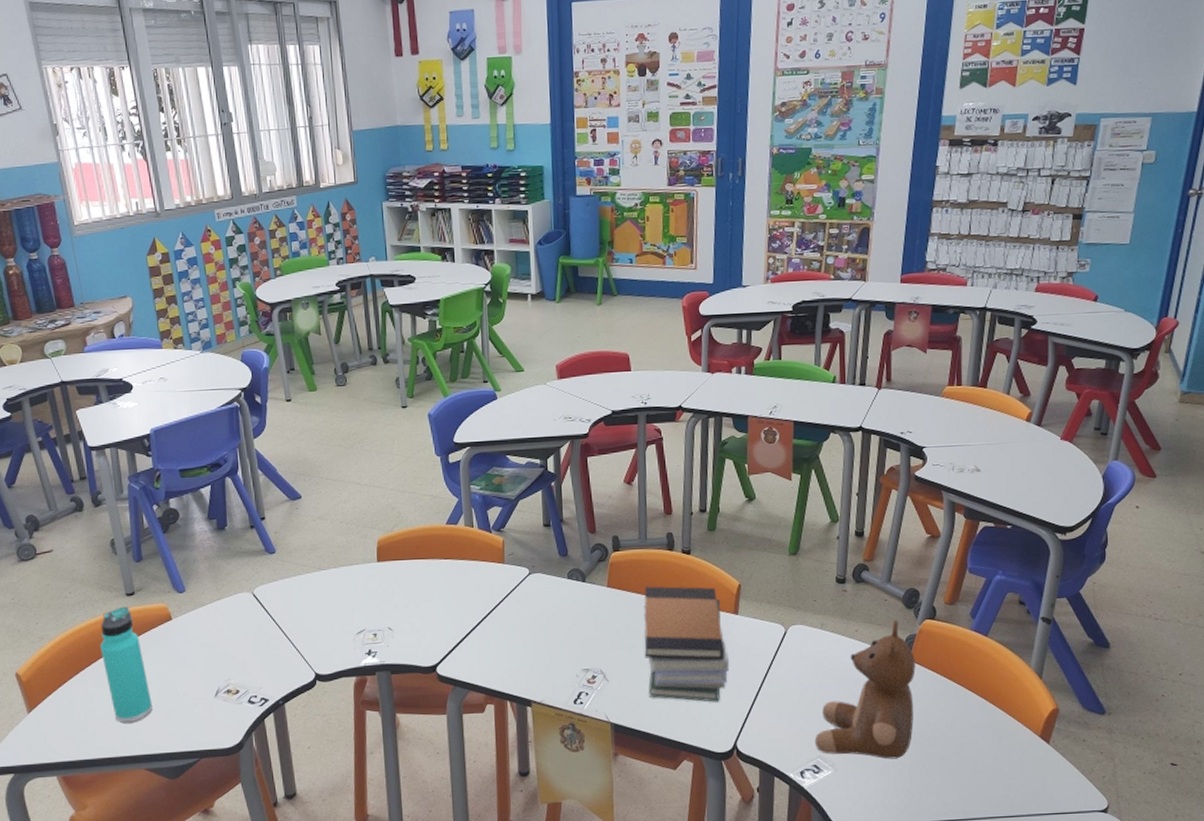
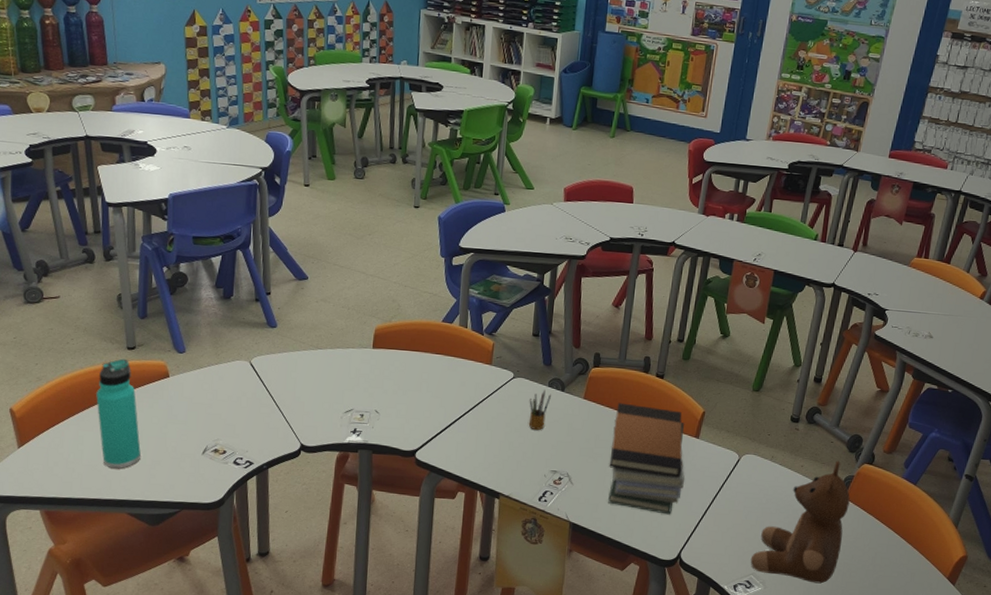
pencil box: none [549,582,572,627] -> present [529,389,551,430]

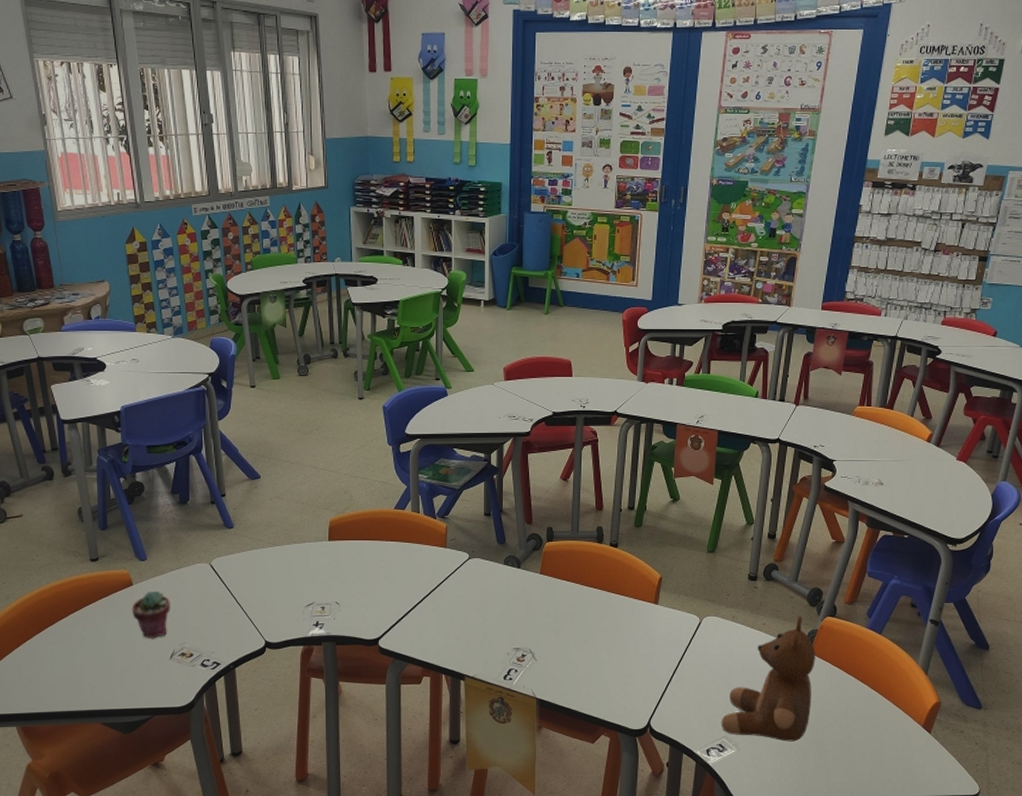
thermos bottle: present [96,358,141,469] -> none [63,570,110,680]
potted succulent: none [166,384,208,432] -> present [131,590,171,638]
pencil box: present [529,389,551,430] -> none [486,568,507,608]
book stack: present [608,402,685,515] -> none [571,575,647,683]

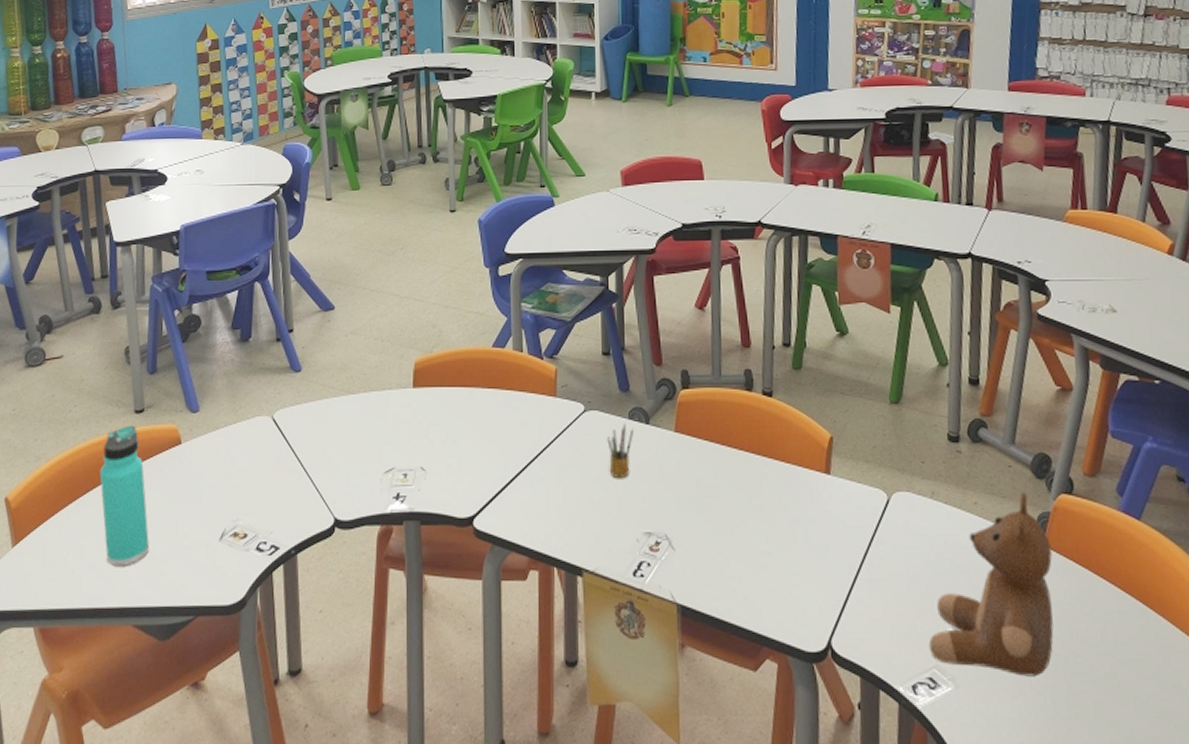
thermos bottle: none [63,570,110,680] -> present [100,425,149,567]
potted succulent: present [131,590,171,638] -> none [178,451,225,513]
pencil box: none [486,568,507,608] -> present [607,423,634,478]

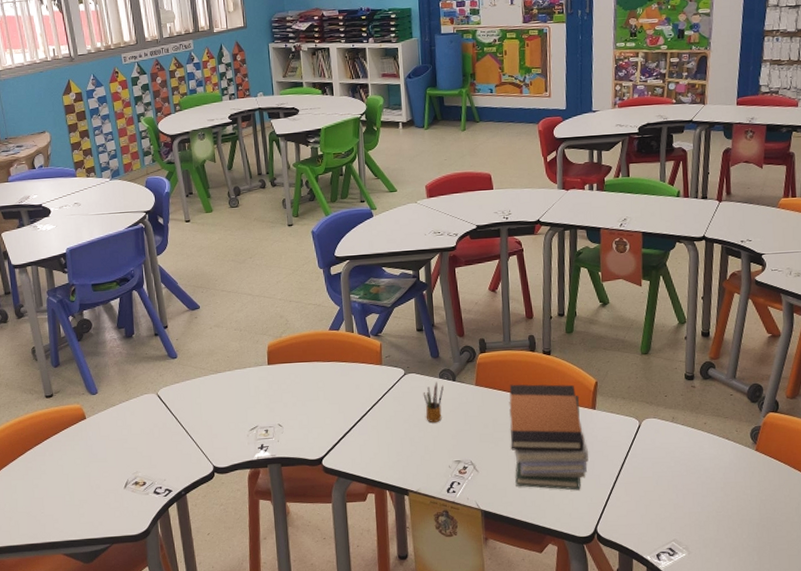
thermos bottle: present [100,425,149,567] -> none [23,407,69,513]
book stack: none [716,433,820,585] -> present [508,384,588,490]
teddy bear: present [928,492,1054,677] -> none [669,413,761,543]

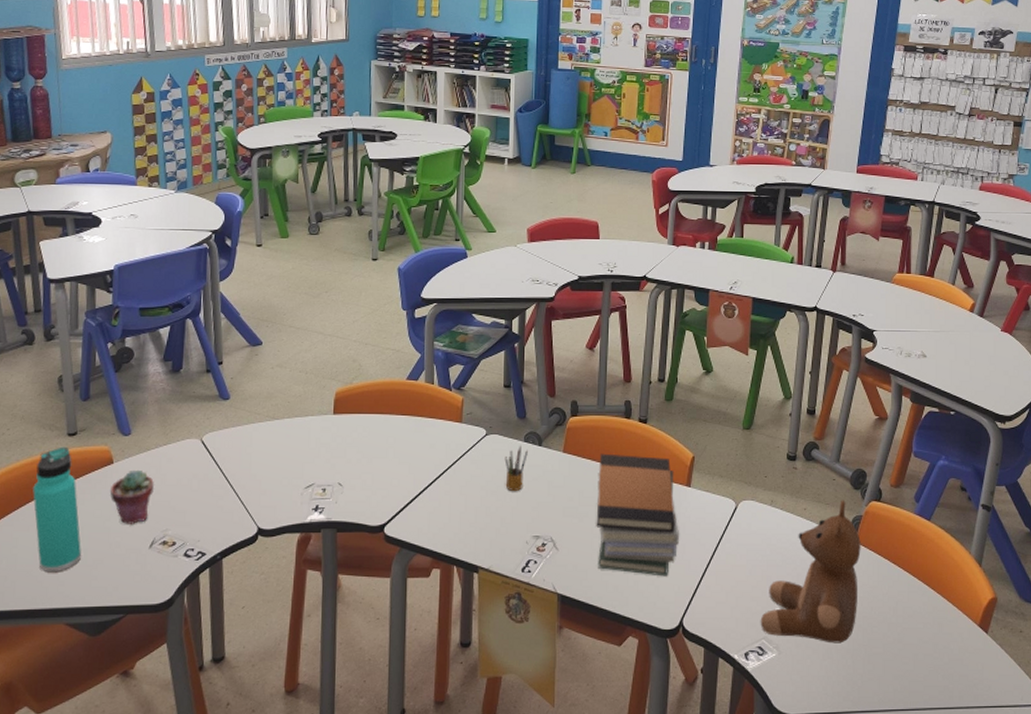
thermos bottle: none [23,407,69,513] -> present [33,446,81,573]
potted succulent: none [86,423,123,469] -> present [109,469,155,524]
teddy bear: none [669,413,761,543] -> present [760,500,861,644]

